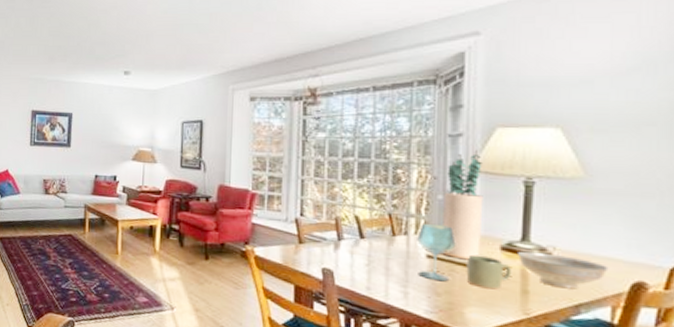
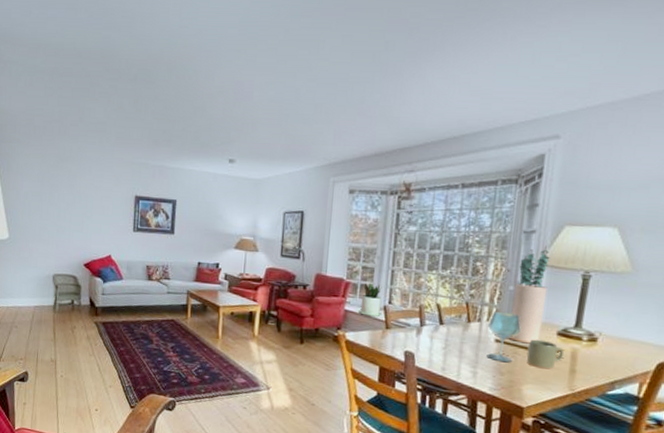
planter: none [267,193,293,231] -> present [359,283,382,317]
decorative bowl: present [516,251,609,290] -> none [569,336,642,369]

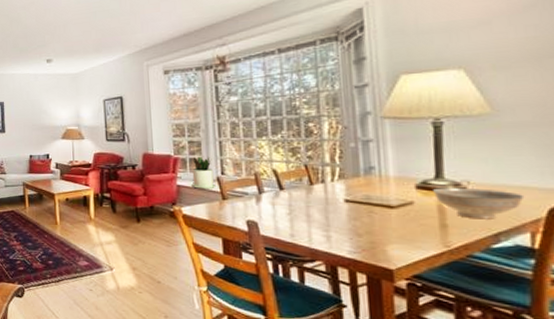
wine glass: present [488,311,521,363] -> none [334,170,372,223]
vase: present [510,245,550,344] -> none [355,97,397,201]
mug: present [526,339,564,370] -> none [383,195,428,226]
decorative bowl: none [569,336,642,369] -> present [431,187,525,219]

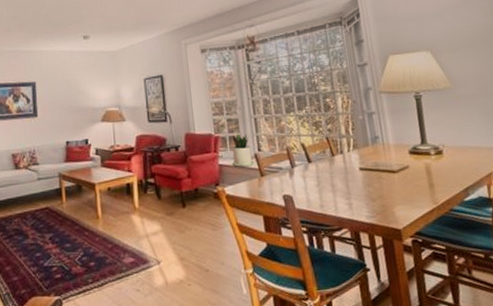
decorative bowl: present [431,187,525,219] -> none [420,150,480,177]

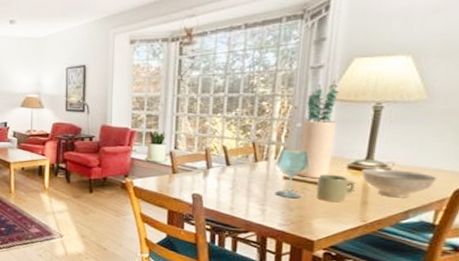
wine glass: none [350,140,380,189] -> present [276,149,310,199]
vase: none [361,74,397,167] -> present [298,79,339,179]
mug: none [388,160,420,188] -> present [315,174,355,203]
decorative bowl: none [420,150,480,177] -> present [361,168,438,198]

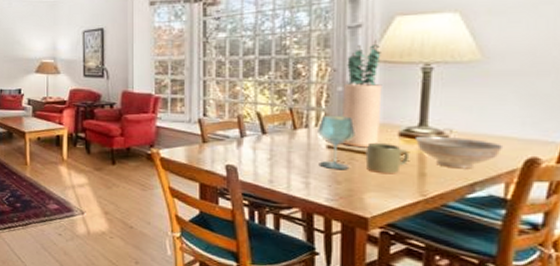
planter: present [145,130,167,163] -> none [171,96,196,132]

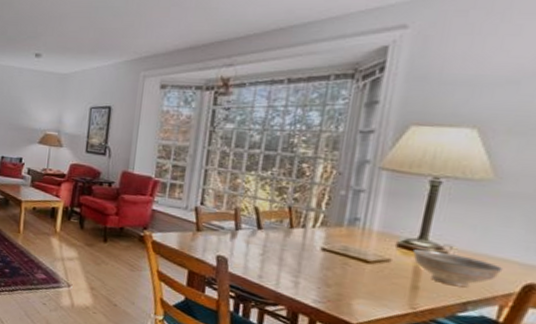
wine glass: present [317,115,356,170] -> none [312,217,353,274]
vase: present [343,39,382,148] -> none [339,146,391,255]
mug: present [365,142,408,175] -> none [358,249,404,285]

